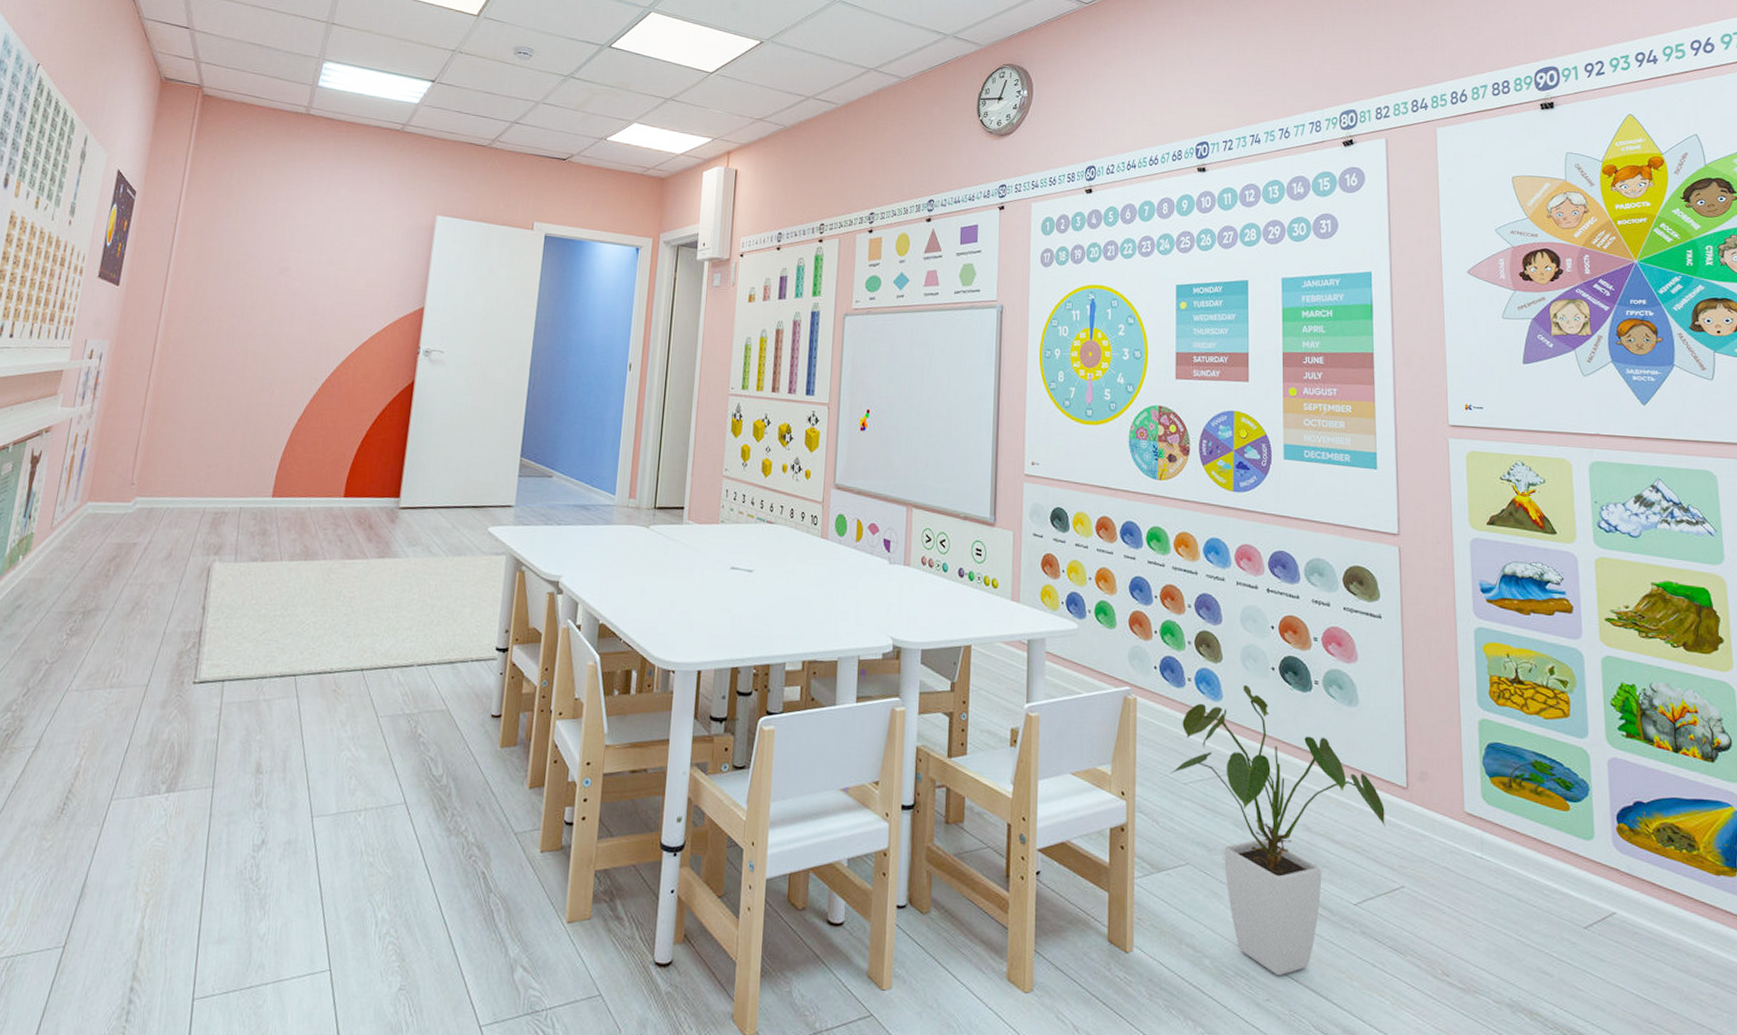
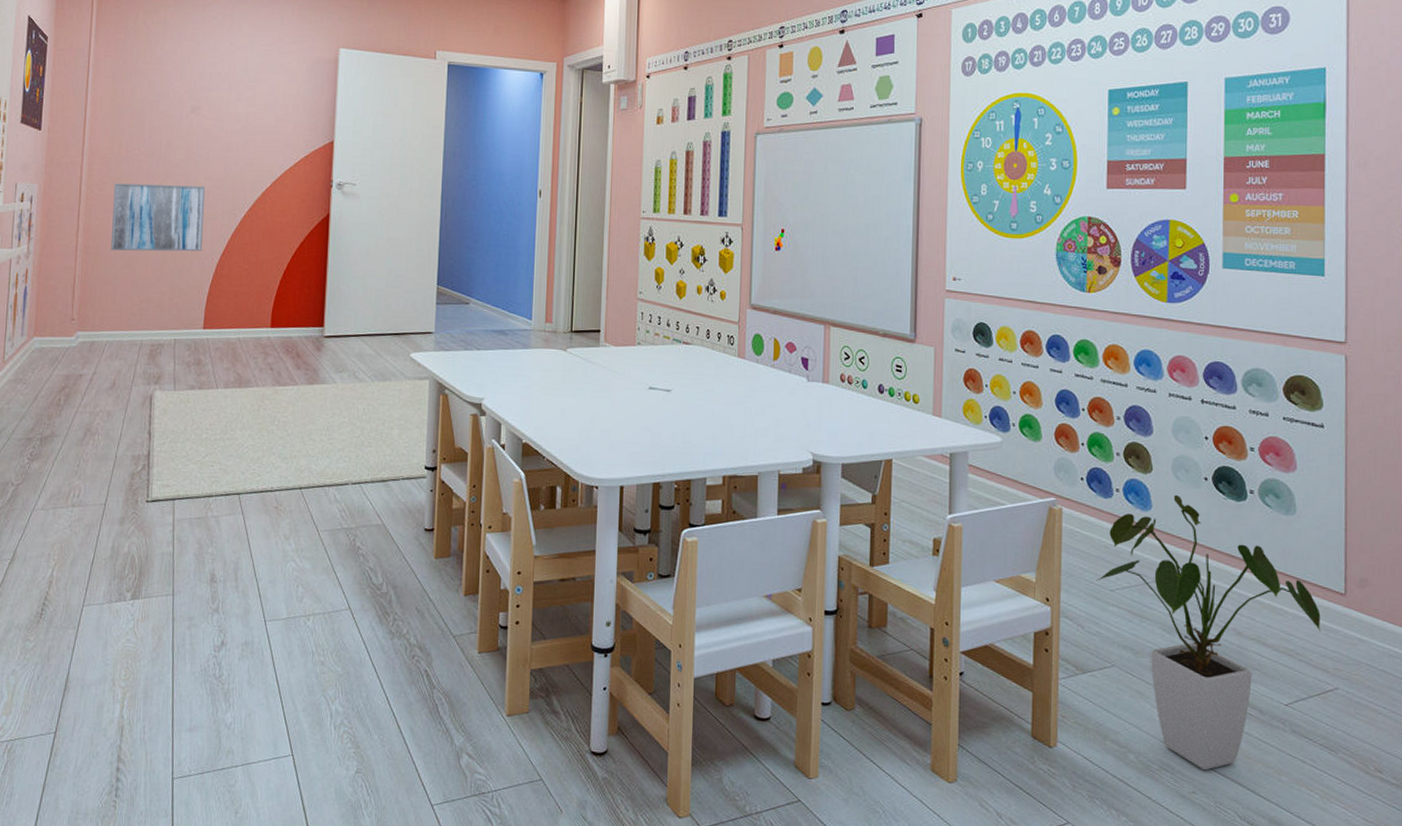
wall art: none [181,343,288,416] -> present [111,183,206,252]

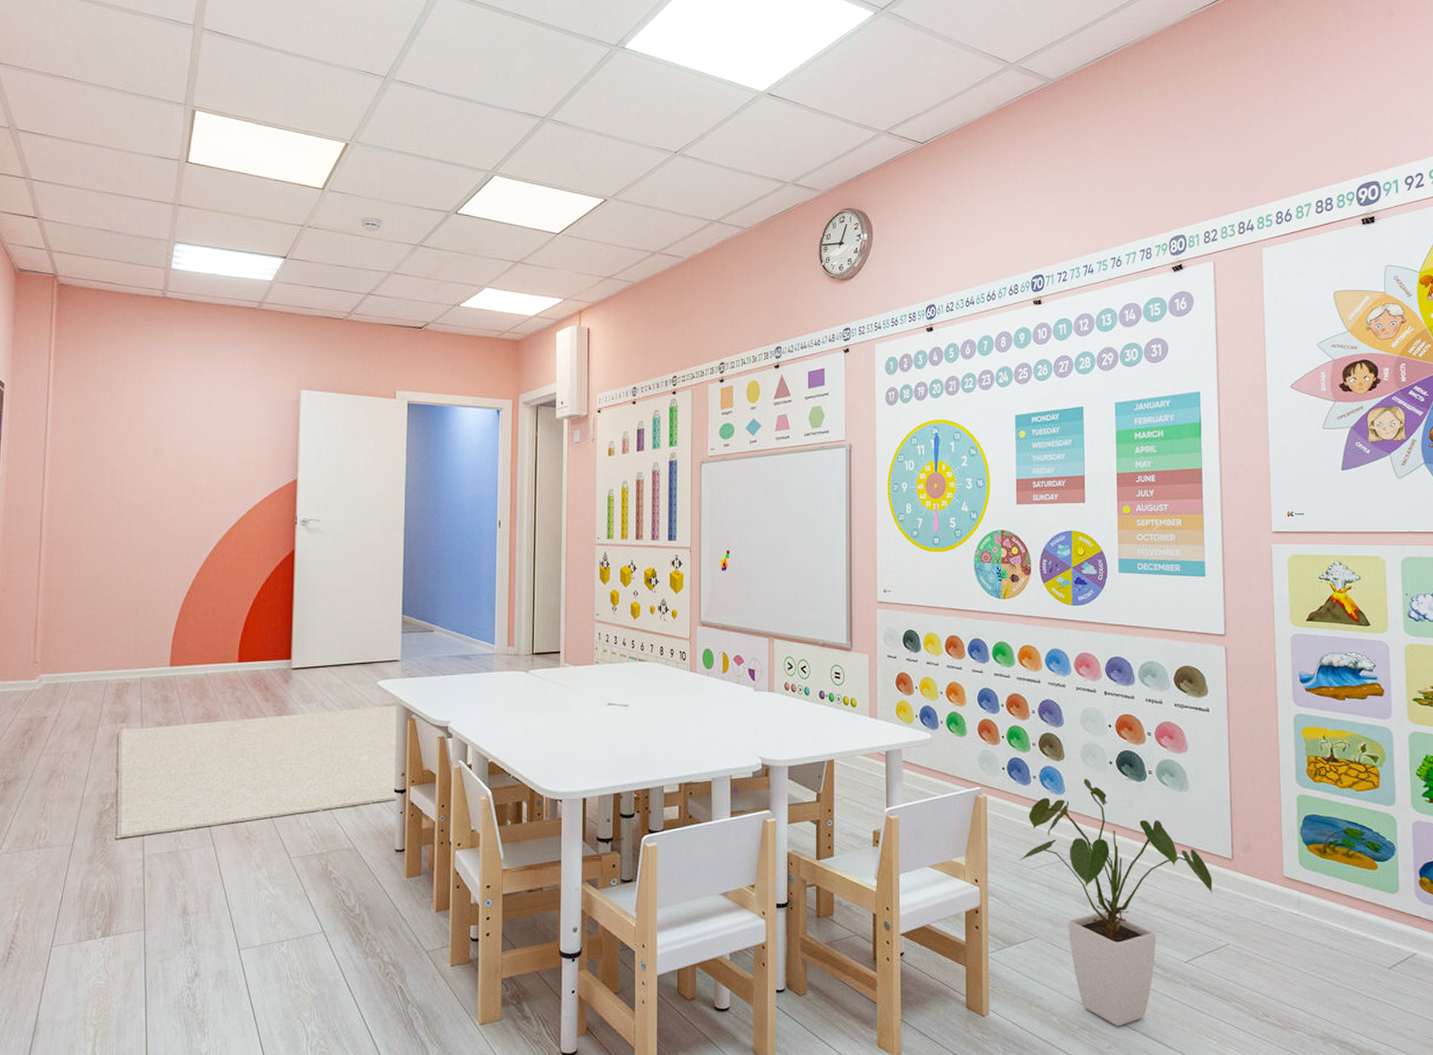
wall art: present [111,183,206,252] -> none [74,526,170,593]

